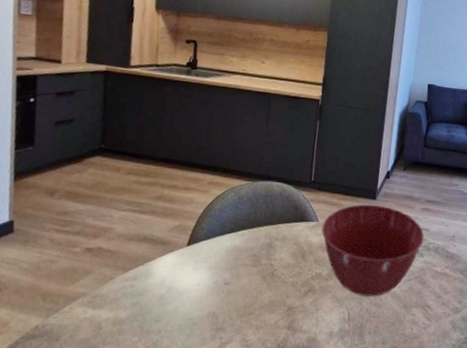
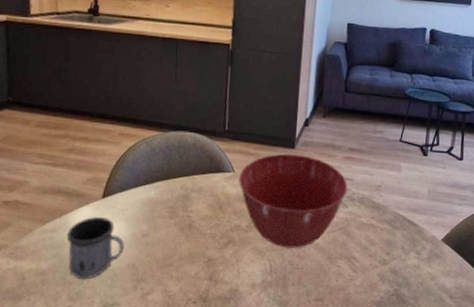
mug: none [147,265,206,329] -> present [66,217,125,280]

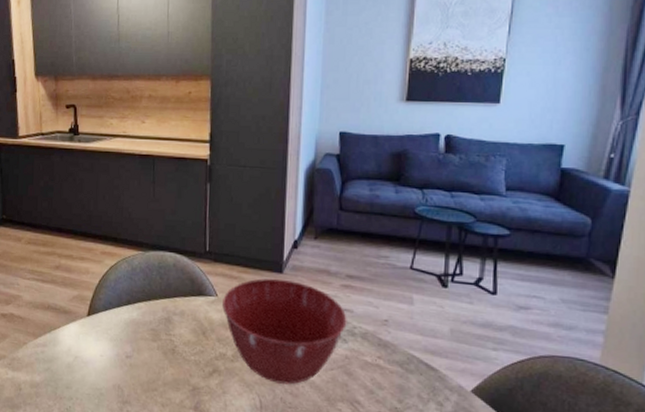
mug: present [66,217,125,280] -> none [56,334,110,396]

